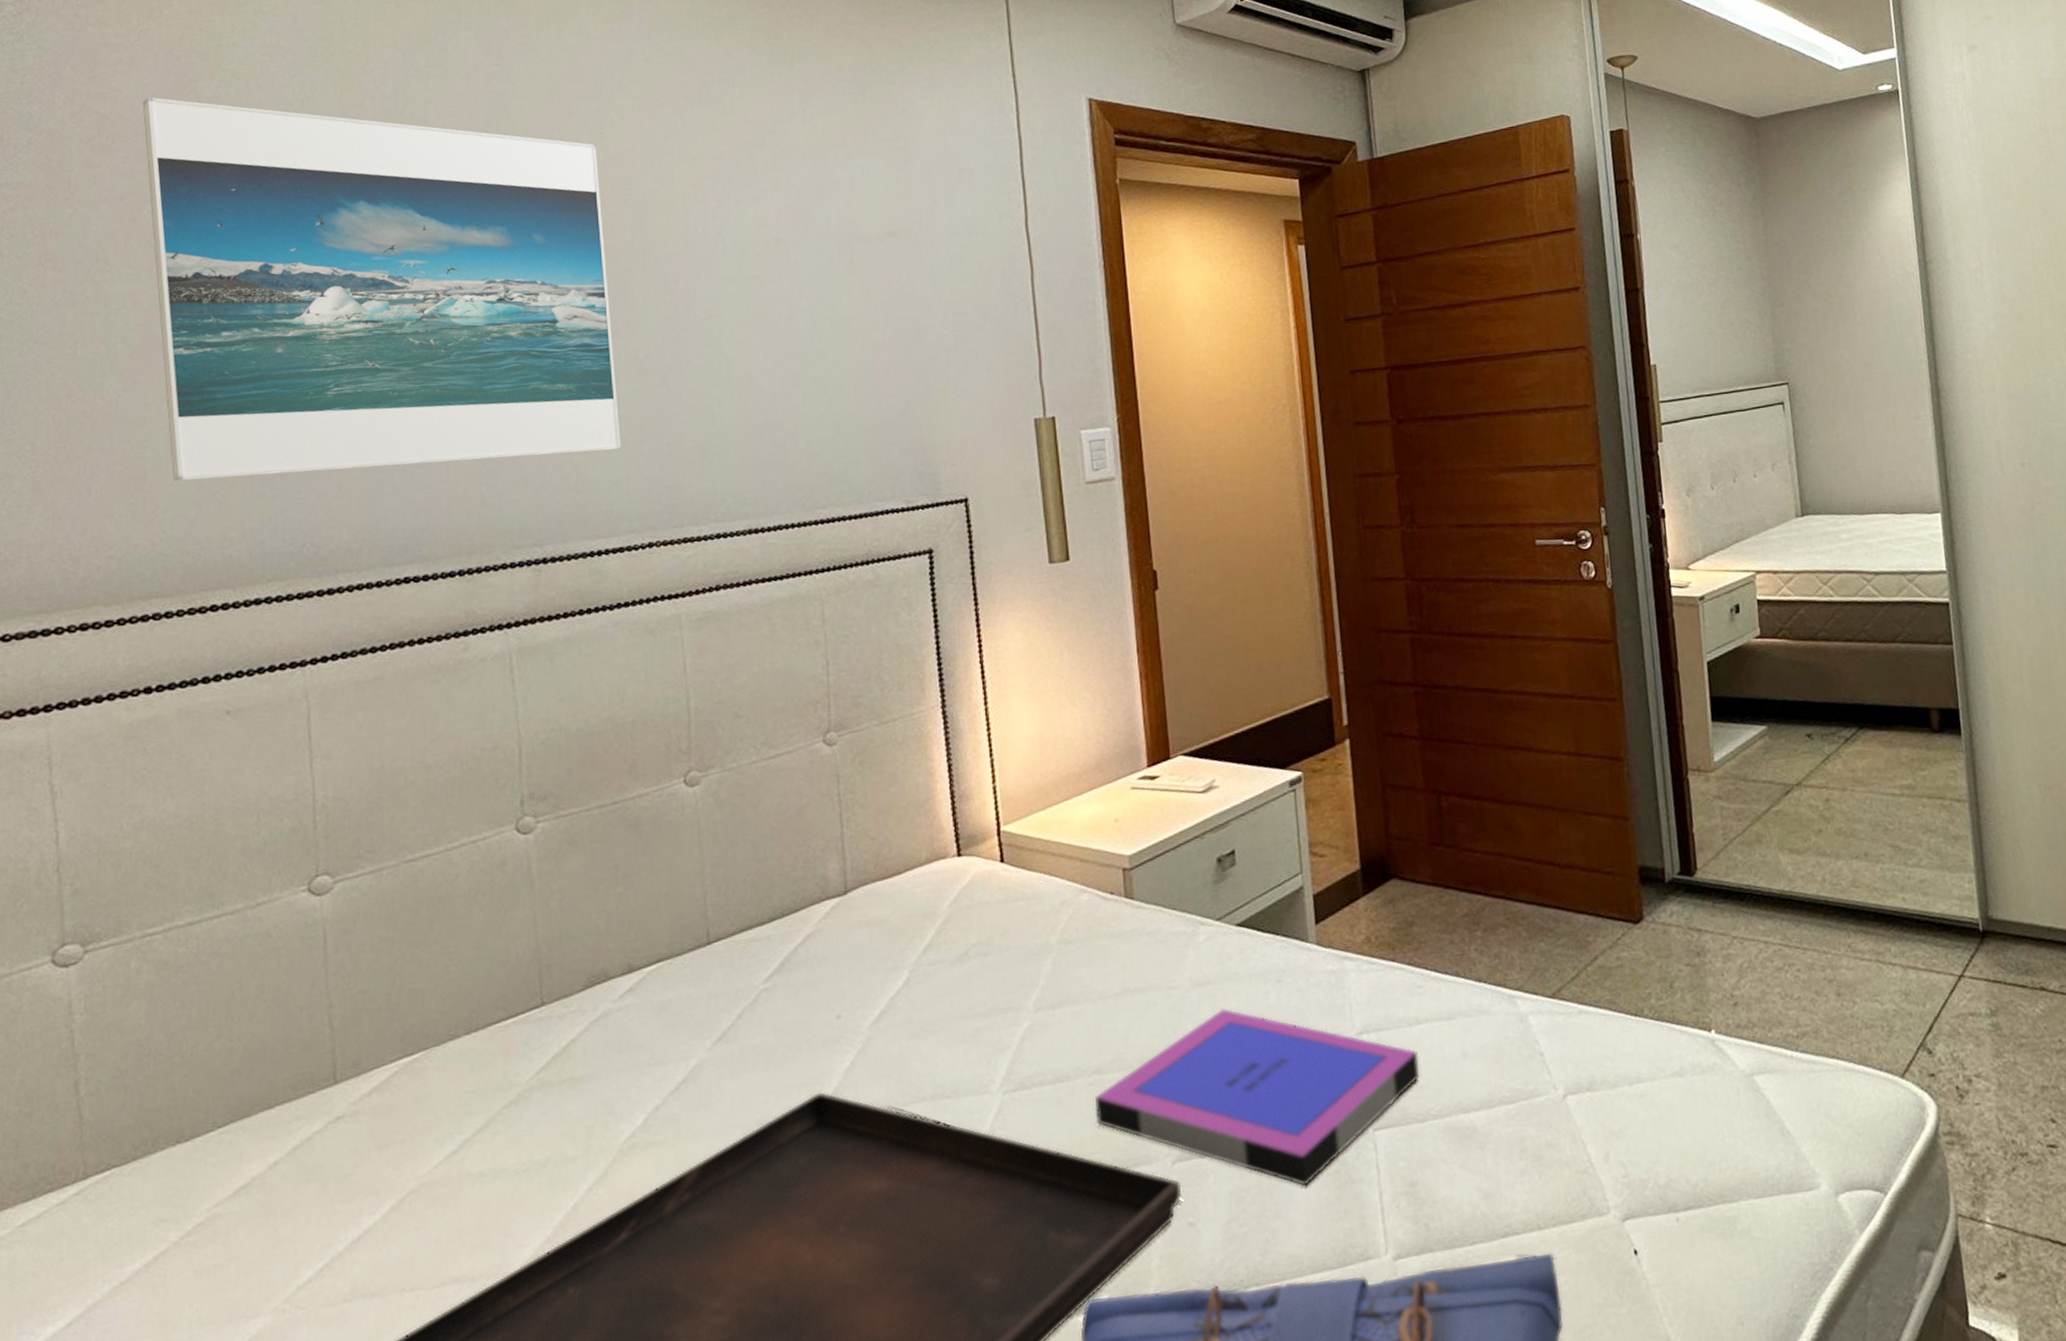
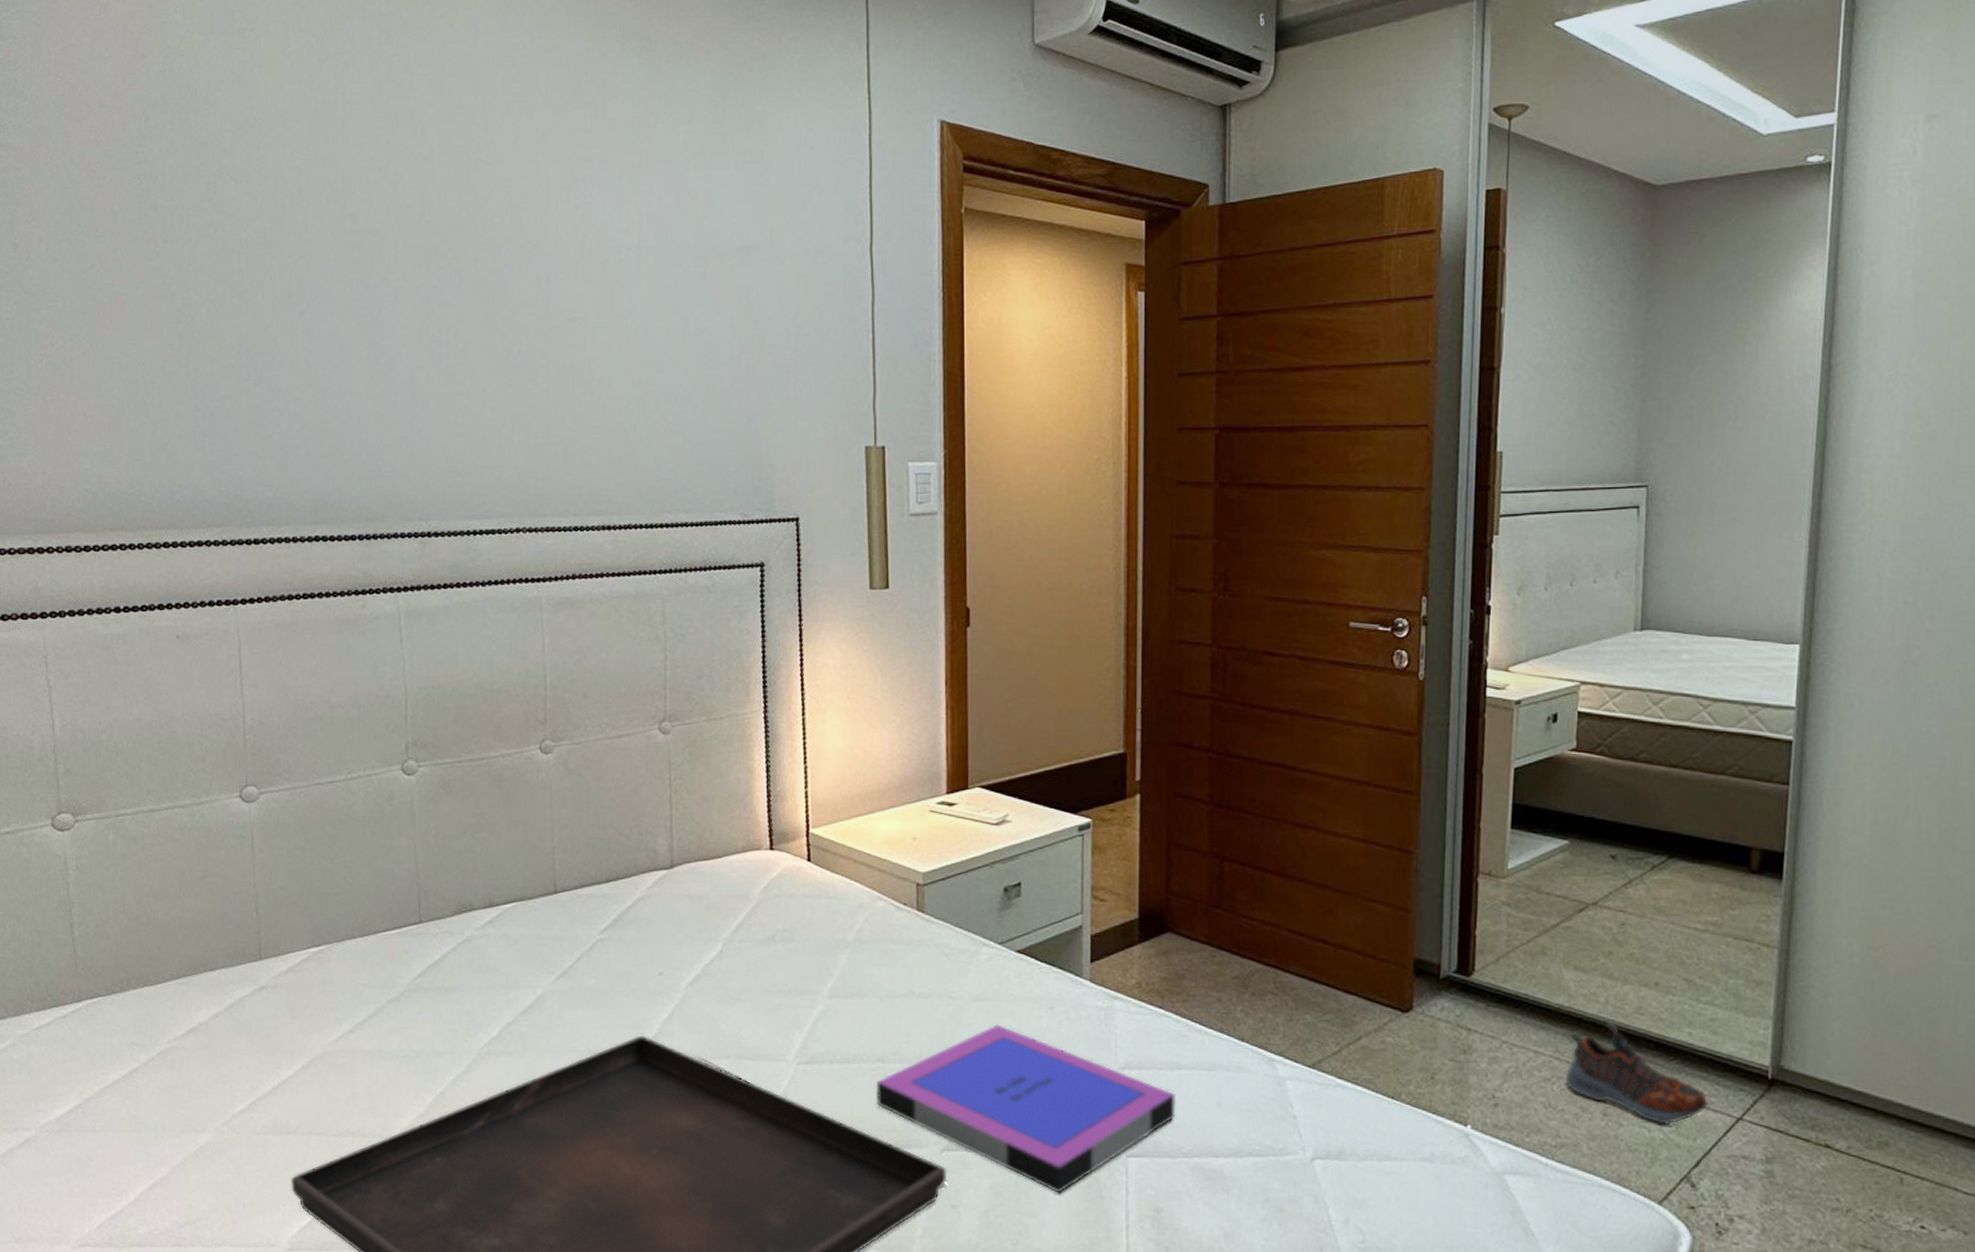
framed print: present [142,97,621,481] -> none [104,70,495,438]
shoe: none [1795,898,1931,996] -> present [1565,1021,1708,1125]

